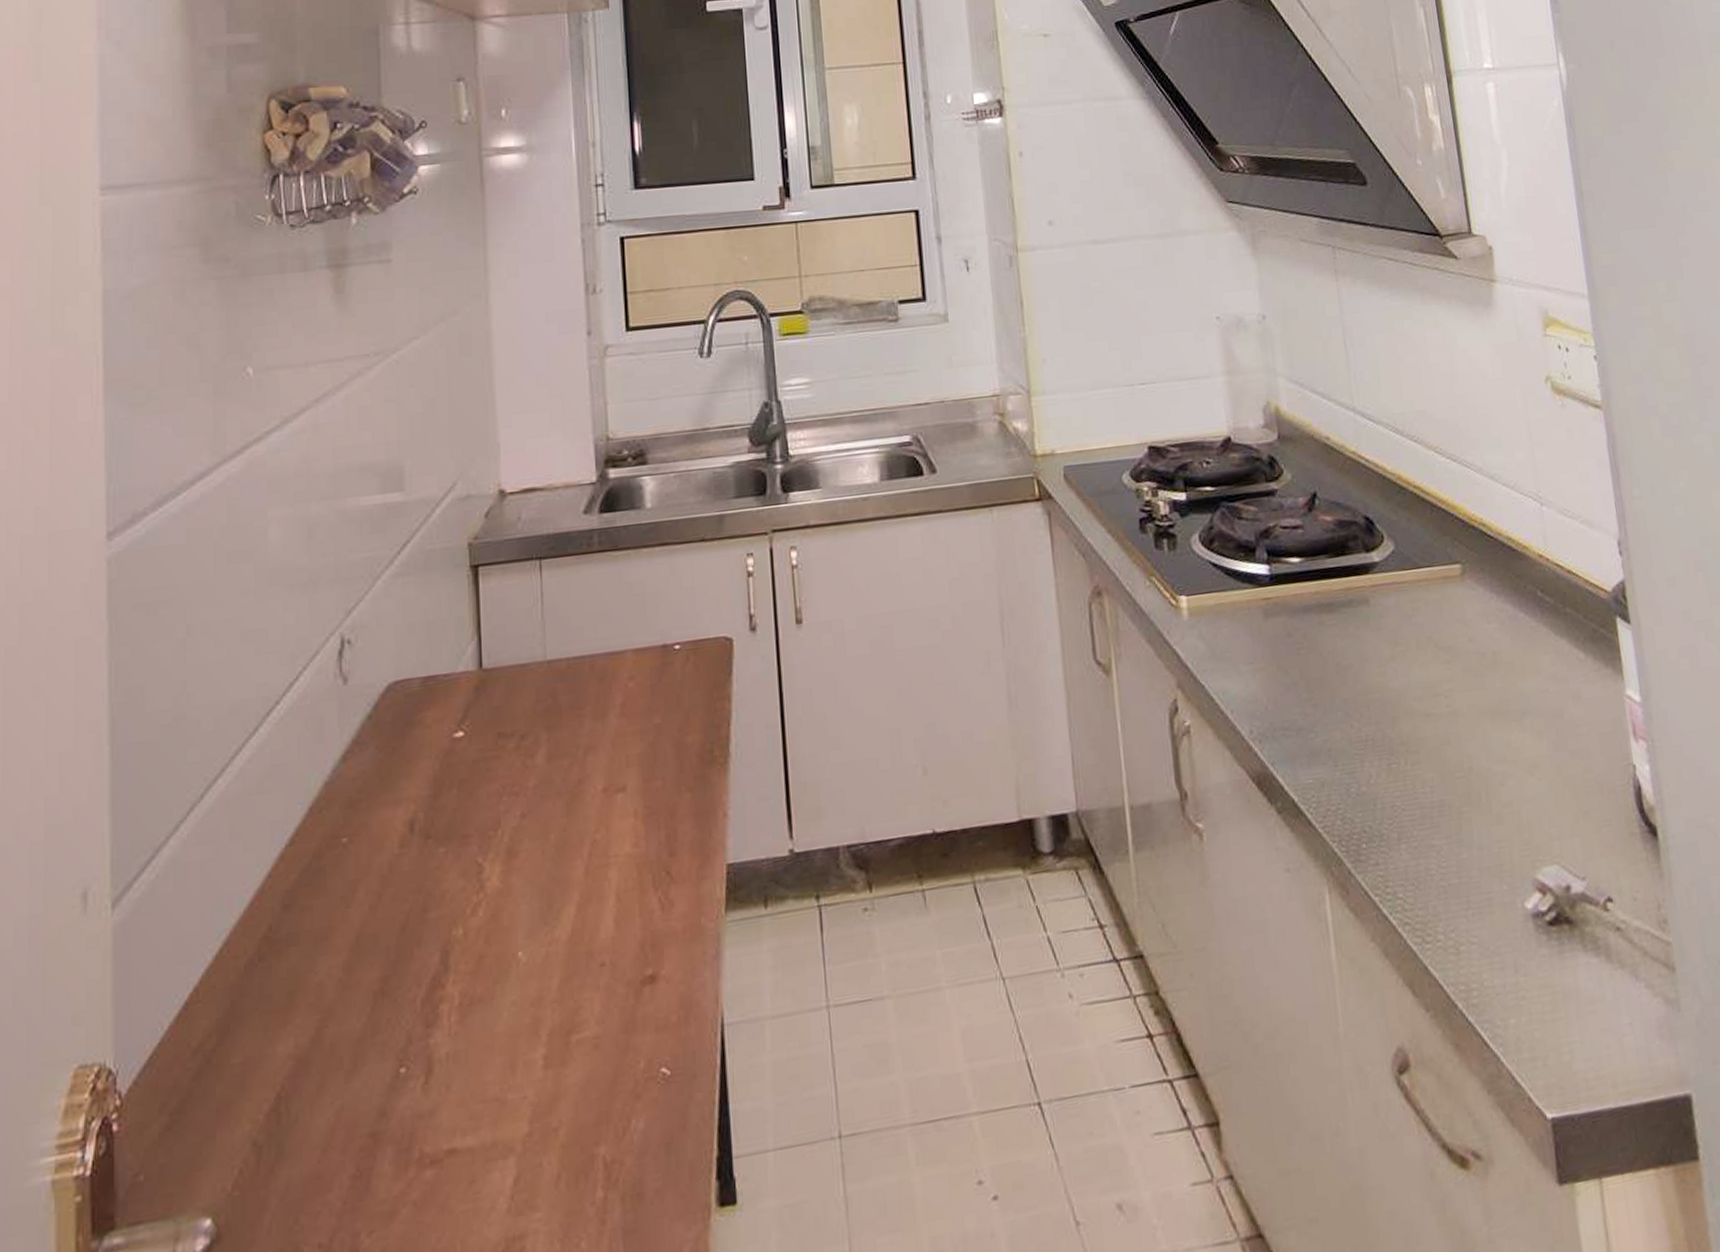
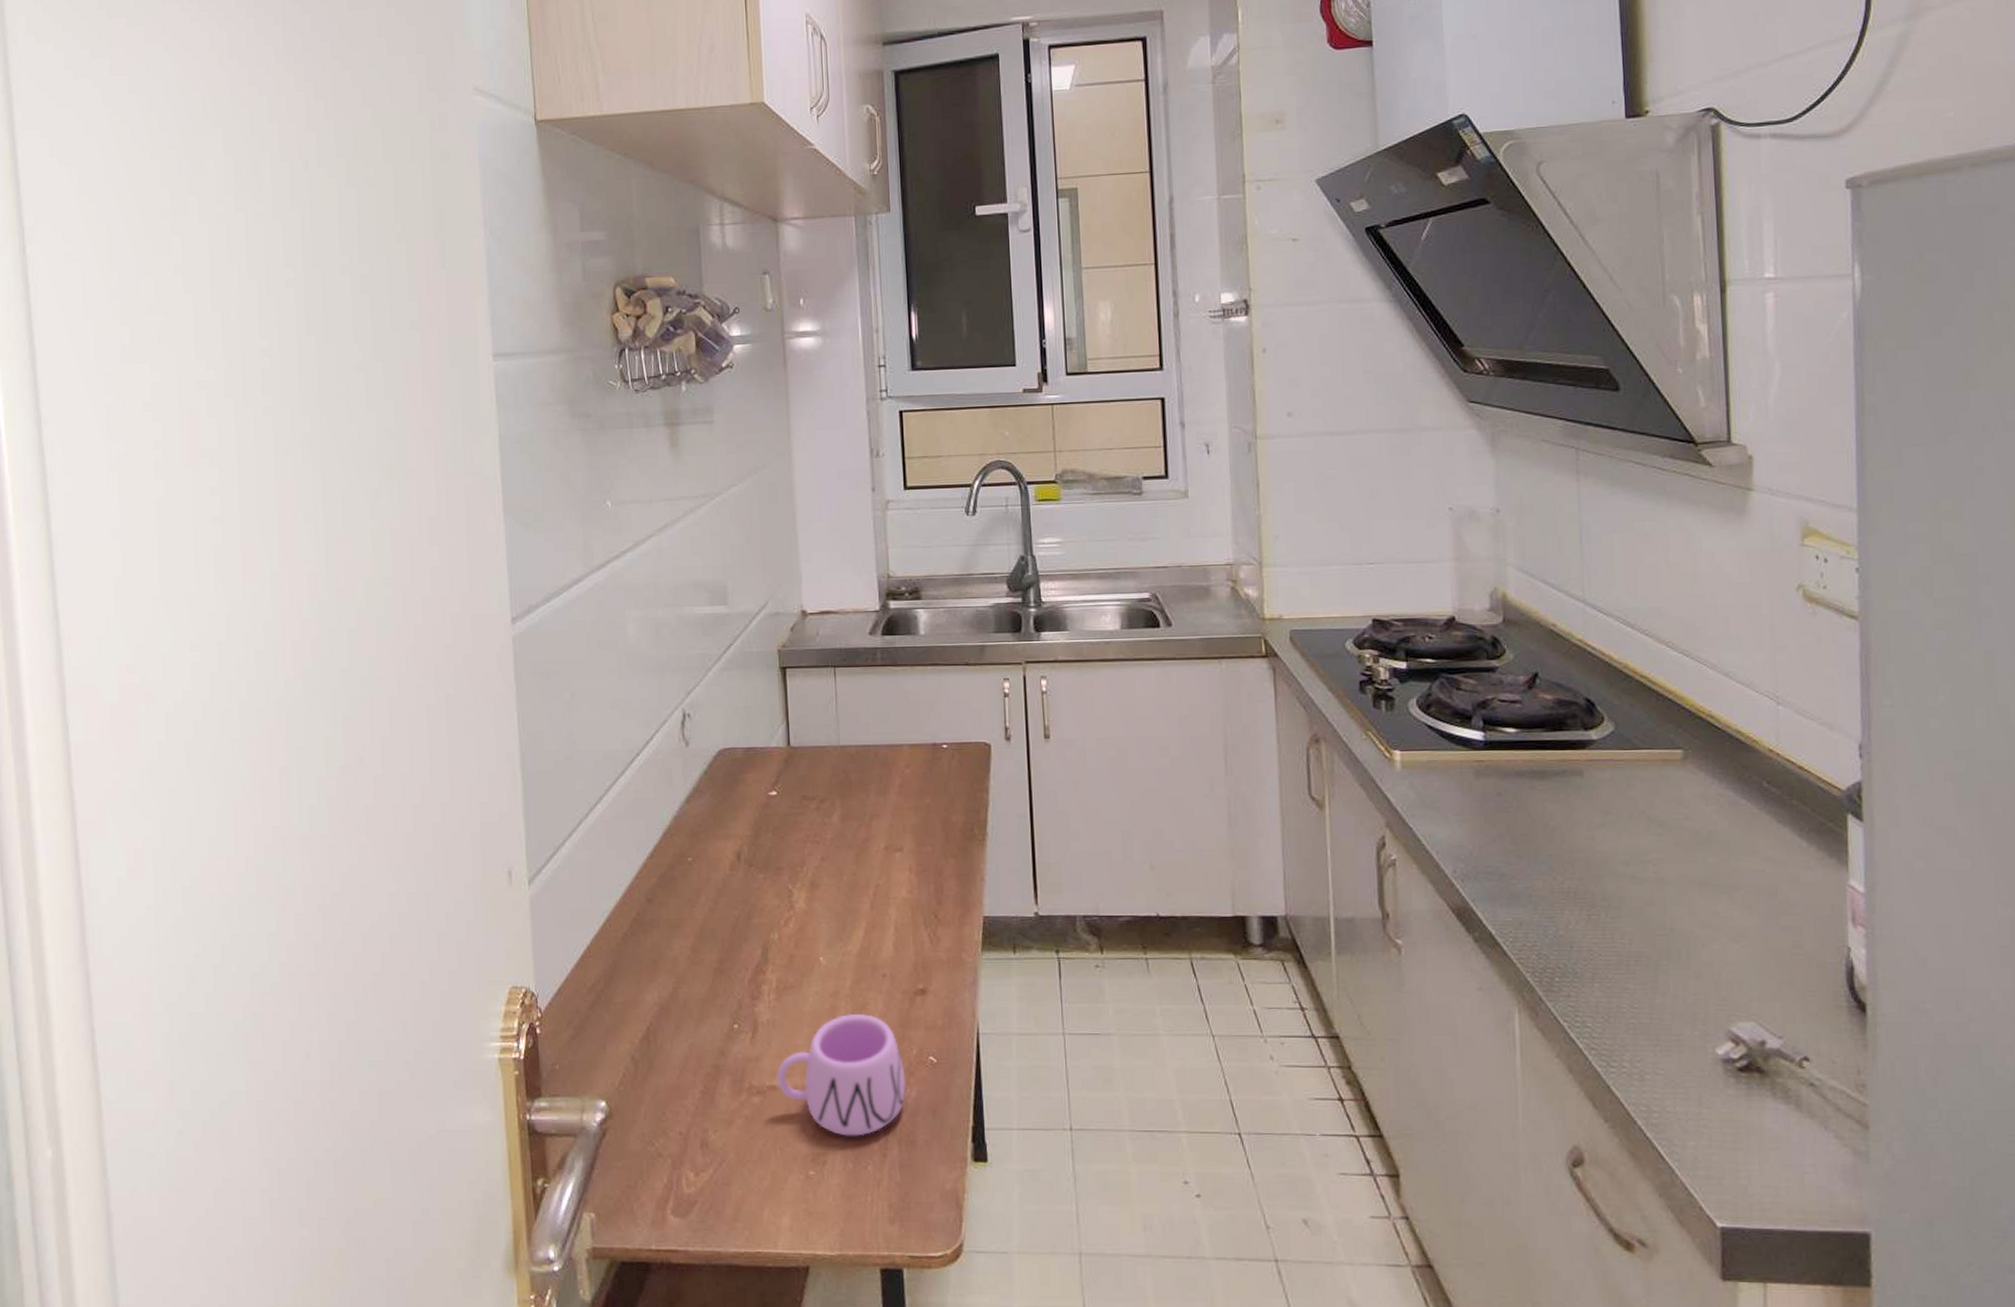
mug: none [458,1021,631,1205] -> present [777,1013,906,1136]

